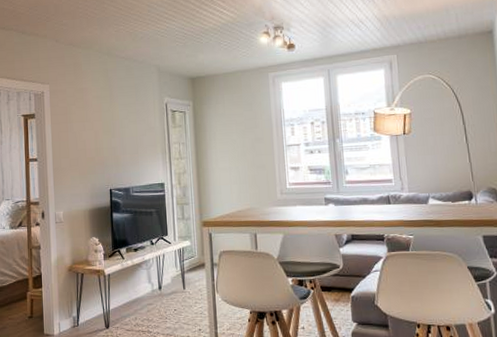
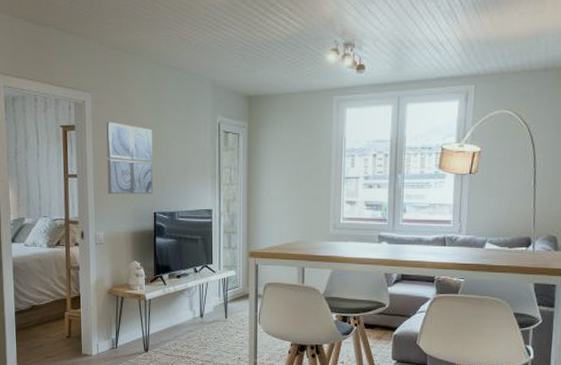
wall art: none [63,108,108,175] -> present [106,121,153,195]

